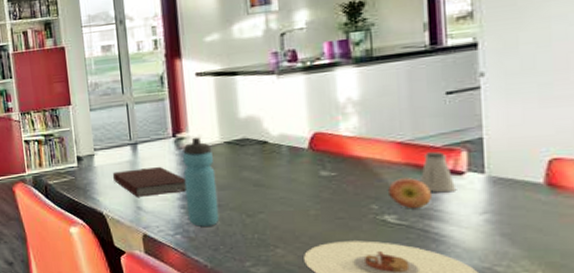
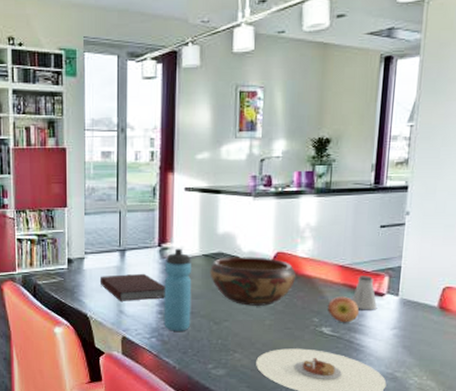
decorative bowl: none [234,139,341,195] -> present [209,257,296,306]

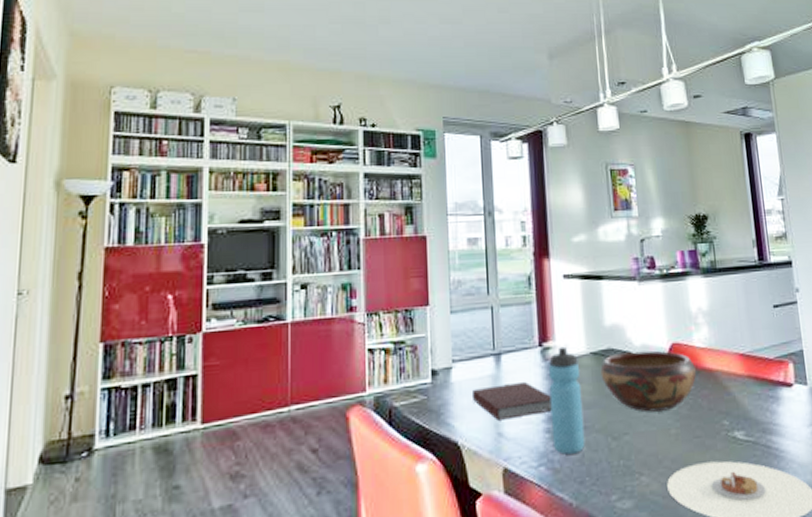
apple: present [328,296,359,323] -> none [736,390,770,424]
saltshaker: present [353,276,377,310] -> none [760,363,787,406]

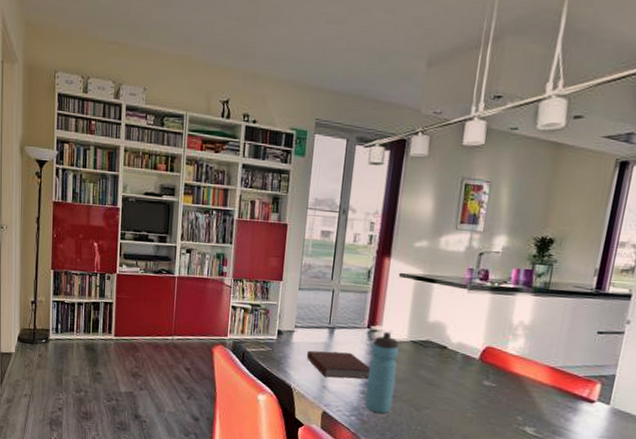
decorative bowl: present [600,350,696,412] -> none [416,345,504,399]

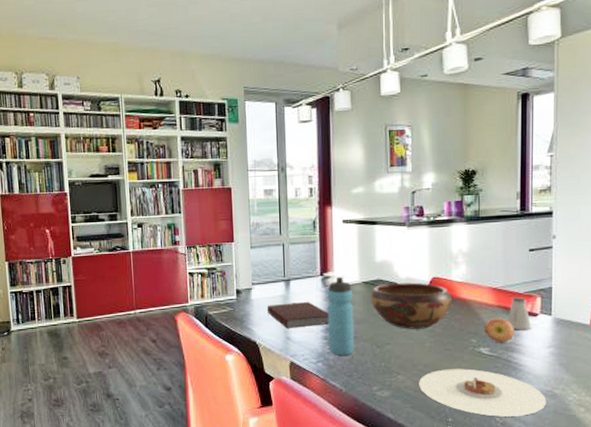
decorative bowl: none [416,345,504,399] -> present [370,282,451,329]
apple: none [533,397,566,426] -> present [485,317,514,343]
saltshaker: none [560,380,586,416] -> present [508,297,531,330]

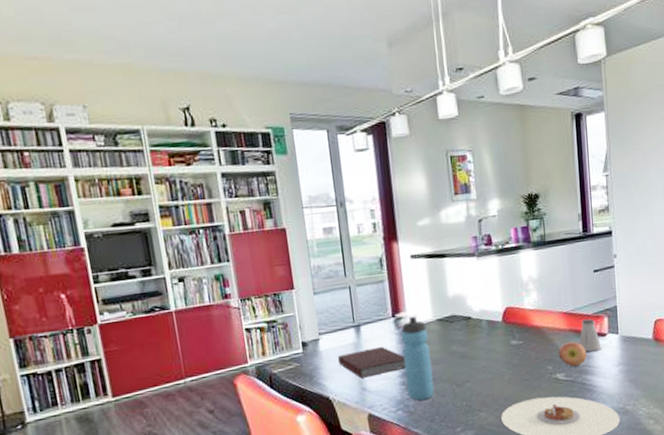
decorative bowl: present [370,282,451,329] -> none [445,314,526,364]

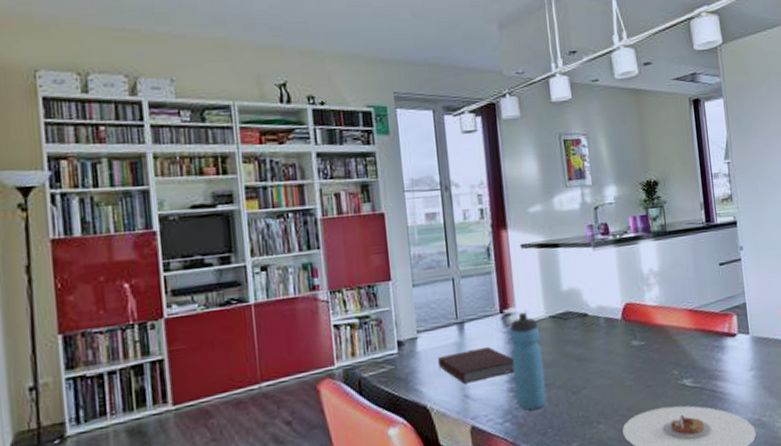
apple: present [559,341,587,367] -> none [685,342,716,372]
saltshaker: present [579,318,601,352] -> none [707,316,731,354]

